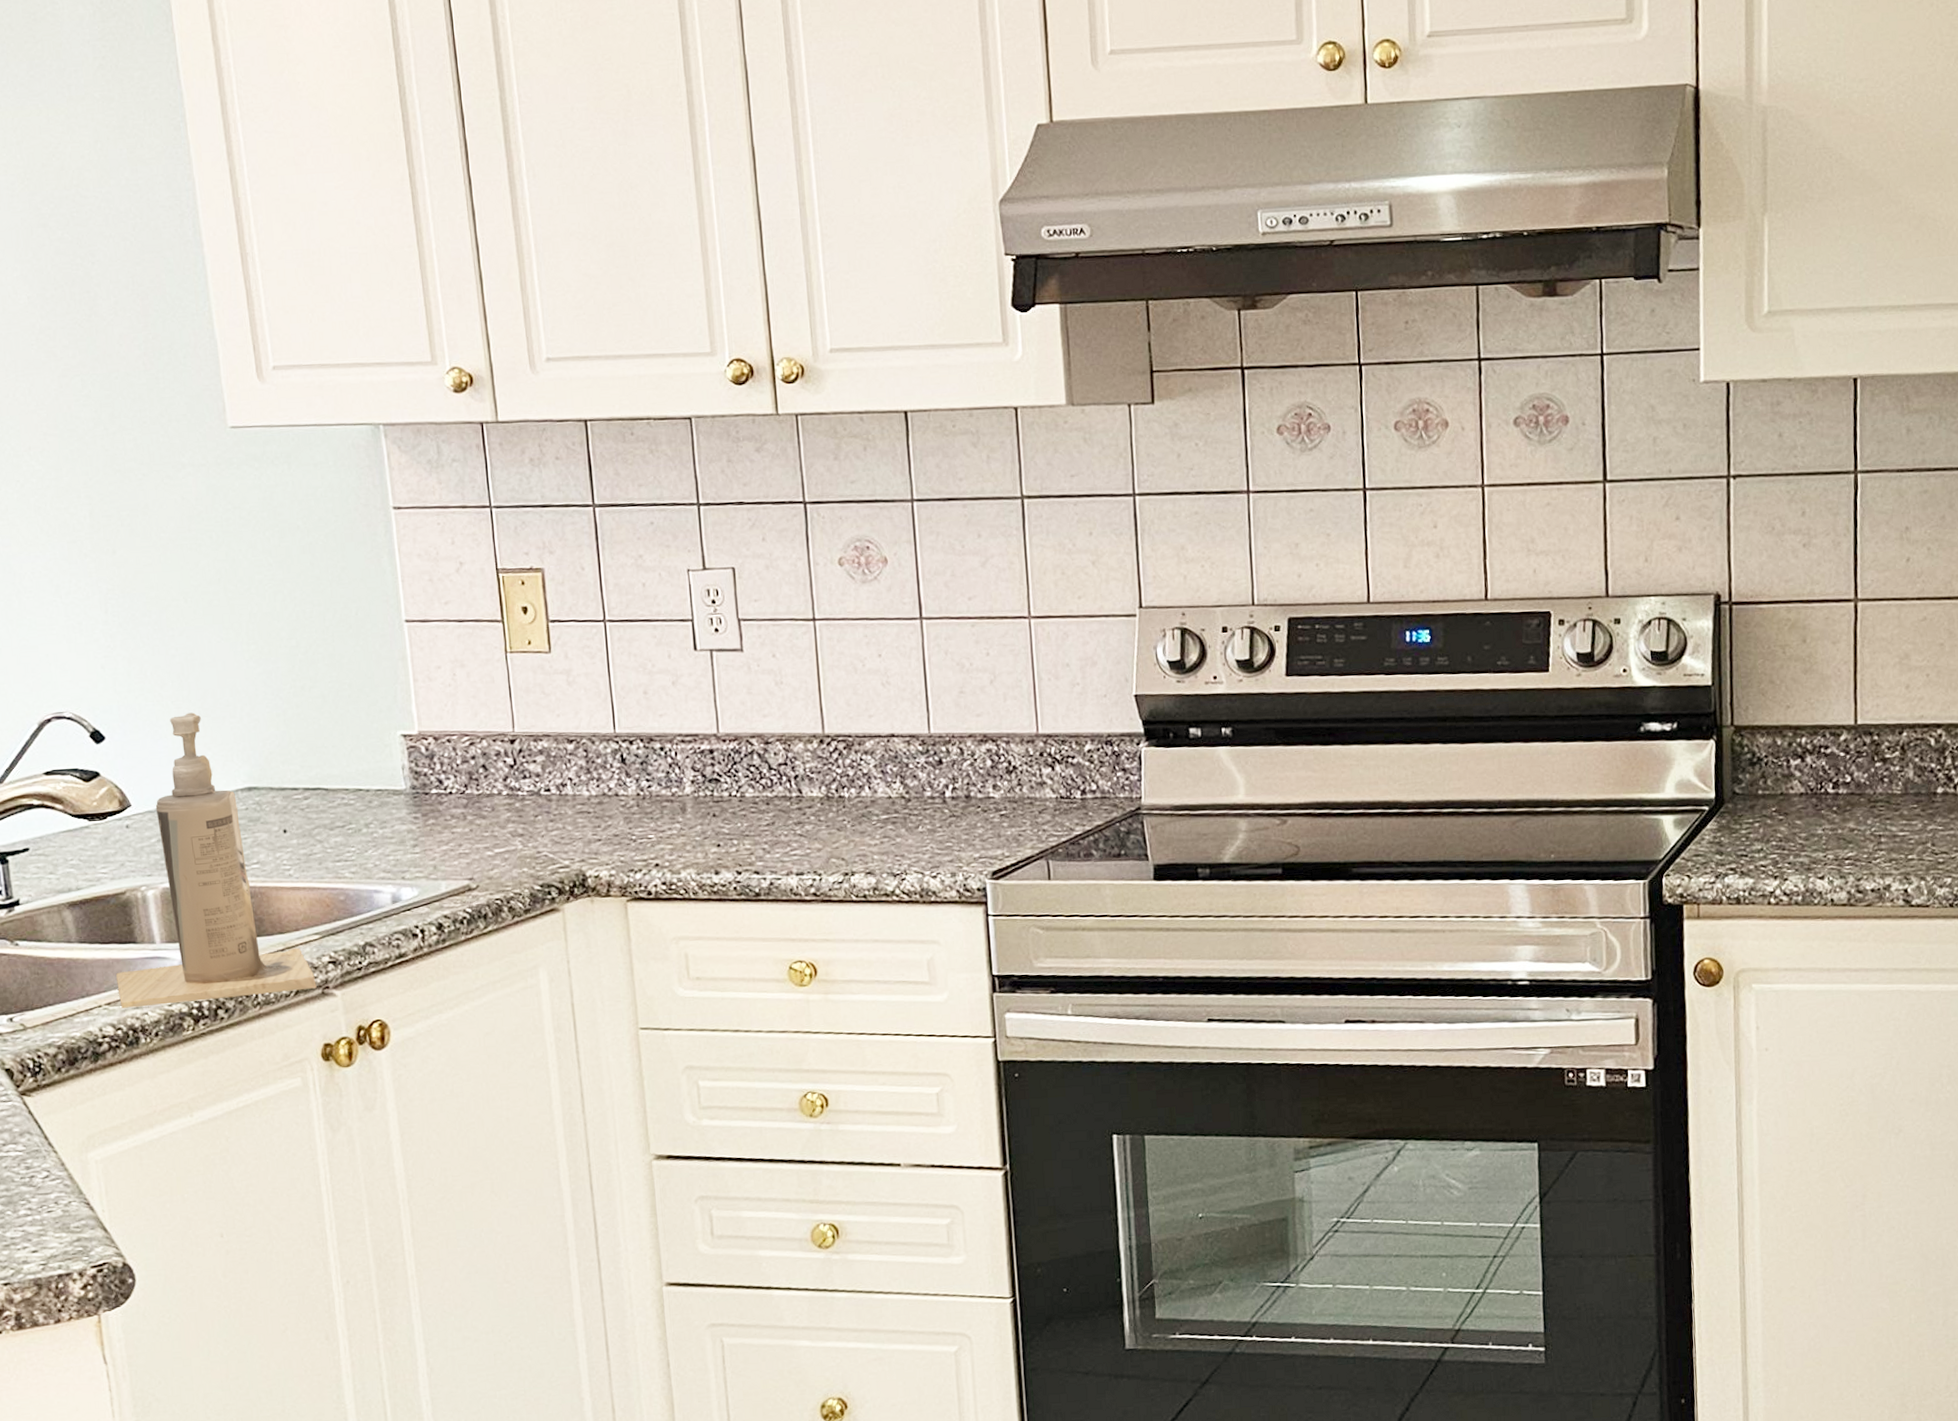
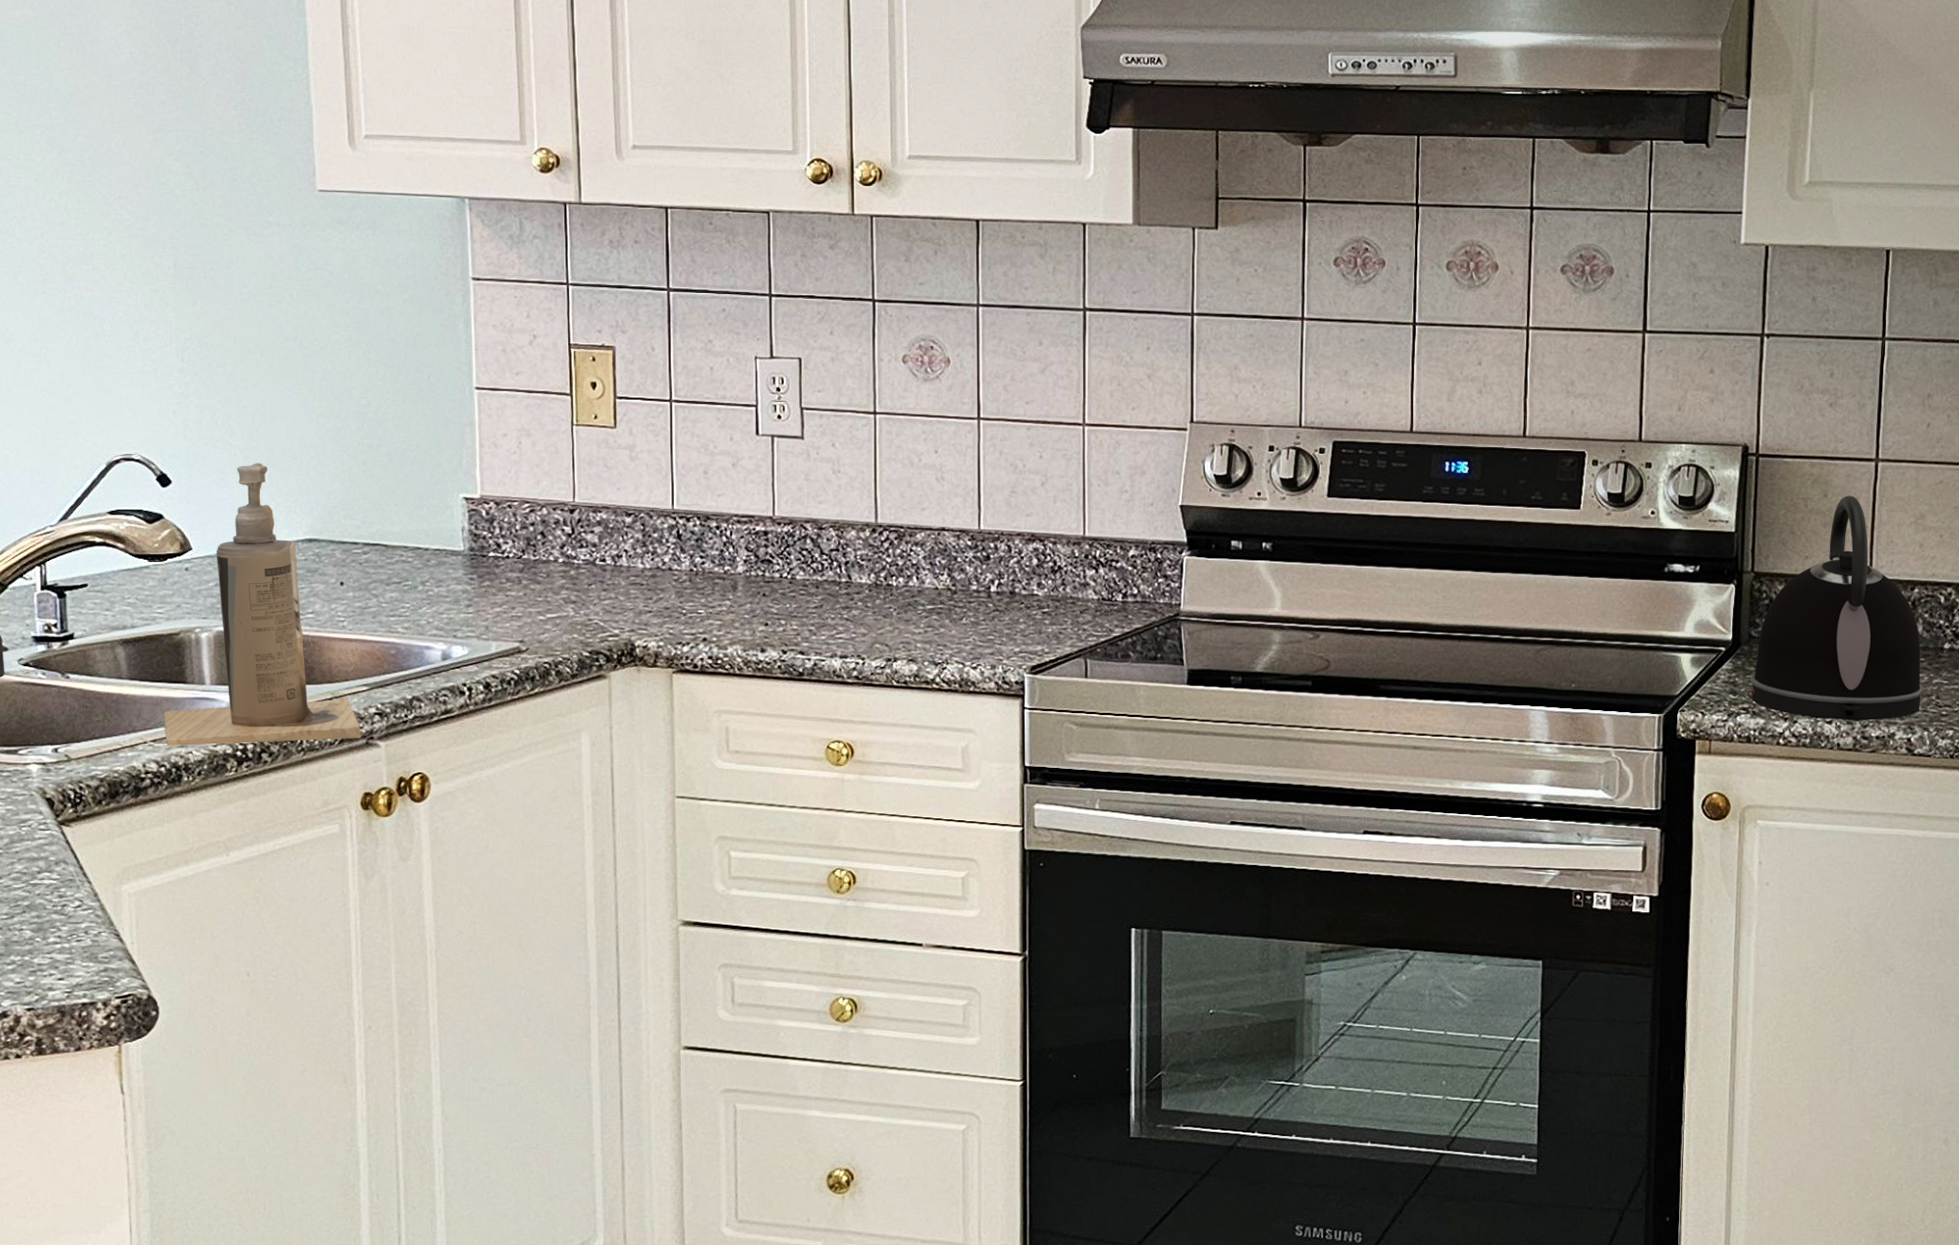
kettle: none [1736,639,1919,874] -> present [1750,495,1924,720]

